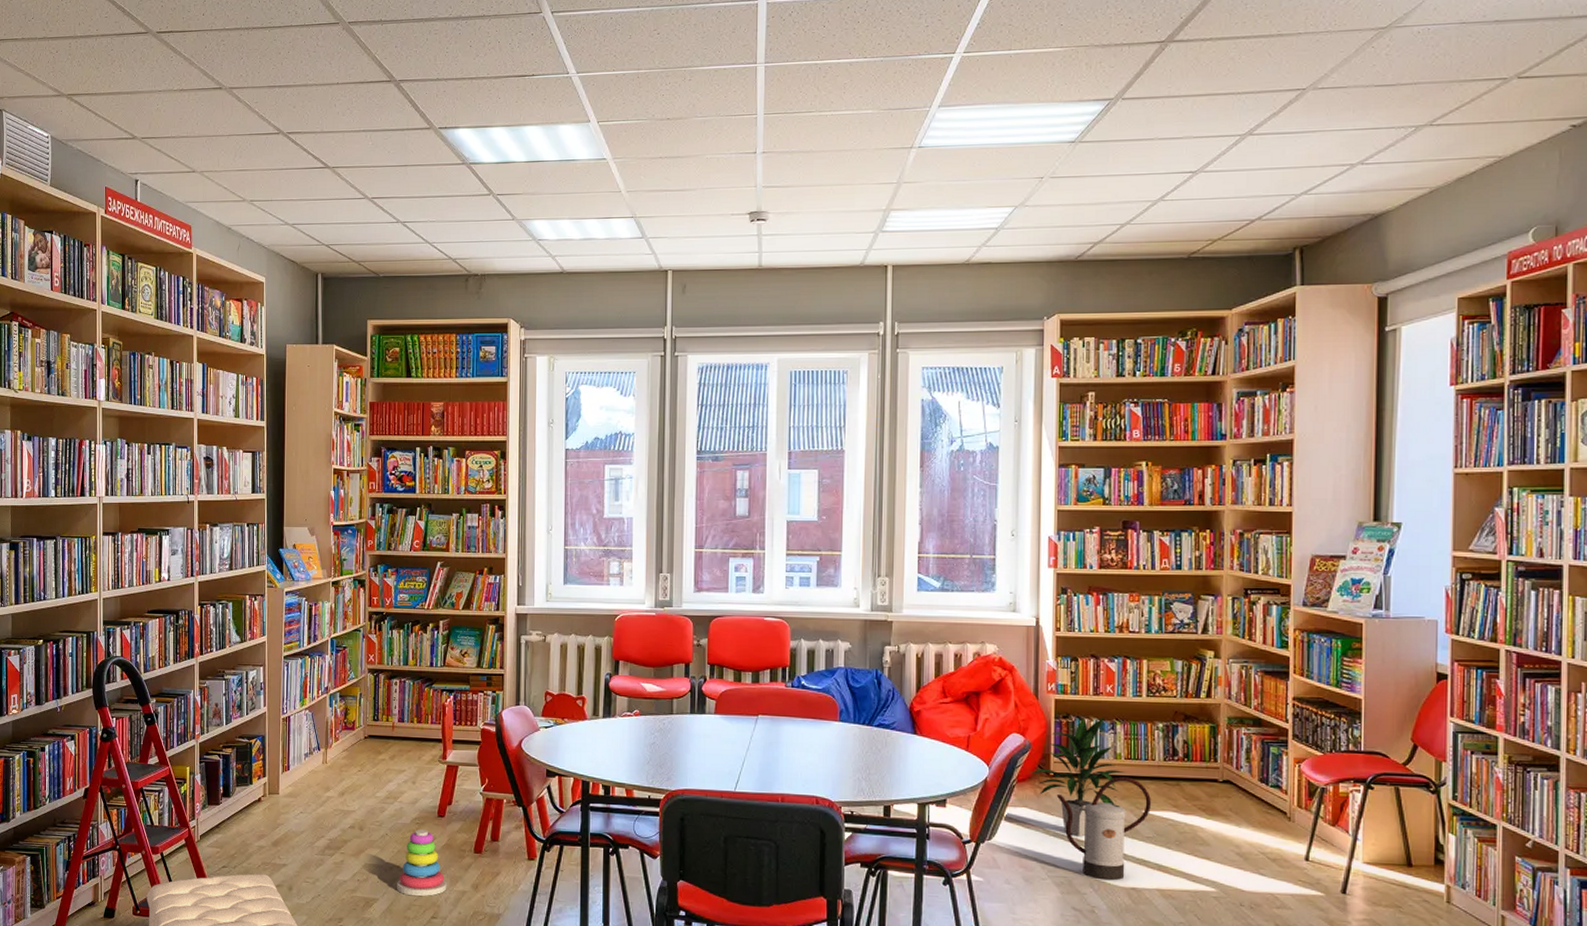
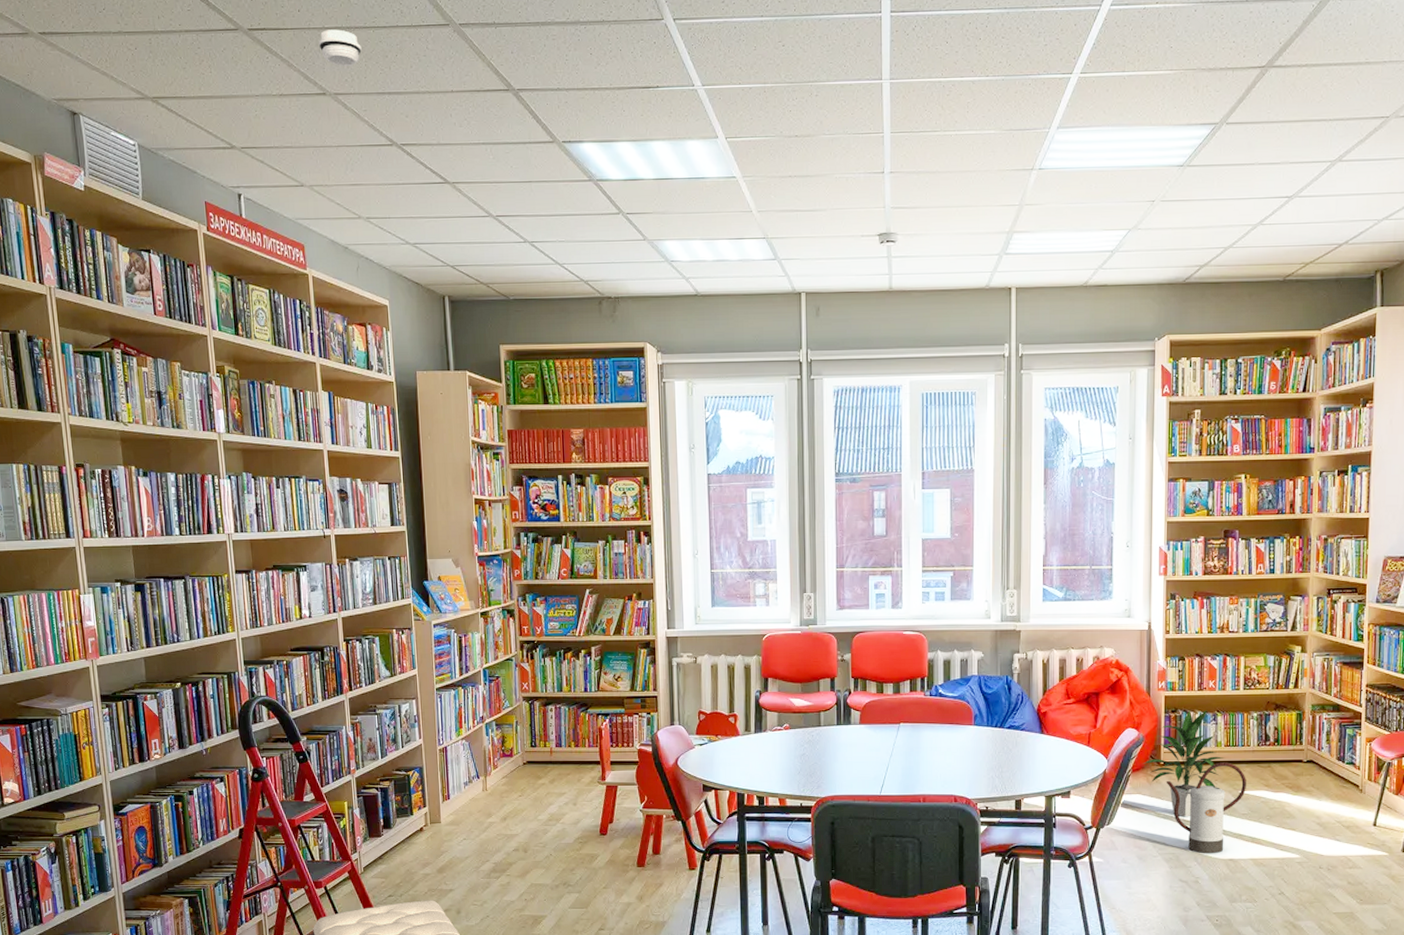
smoke detector: none [219,30,257,63] -> present [318,29,362,66]
stacking toy: present [397,830,447,897] -> none [564,848,613,911]

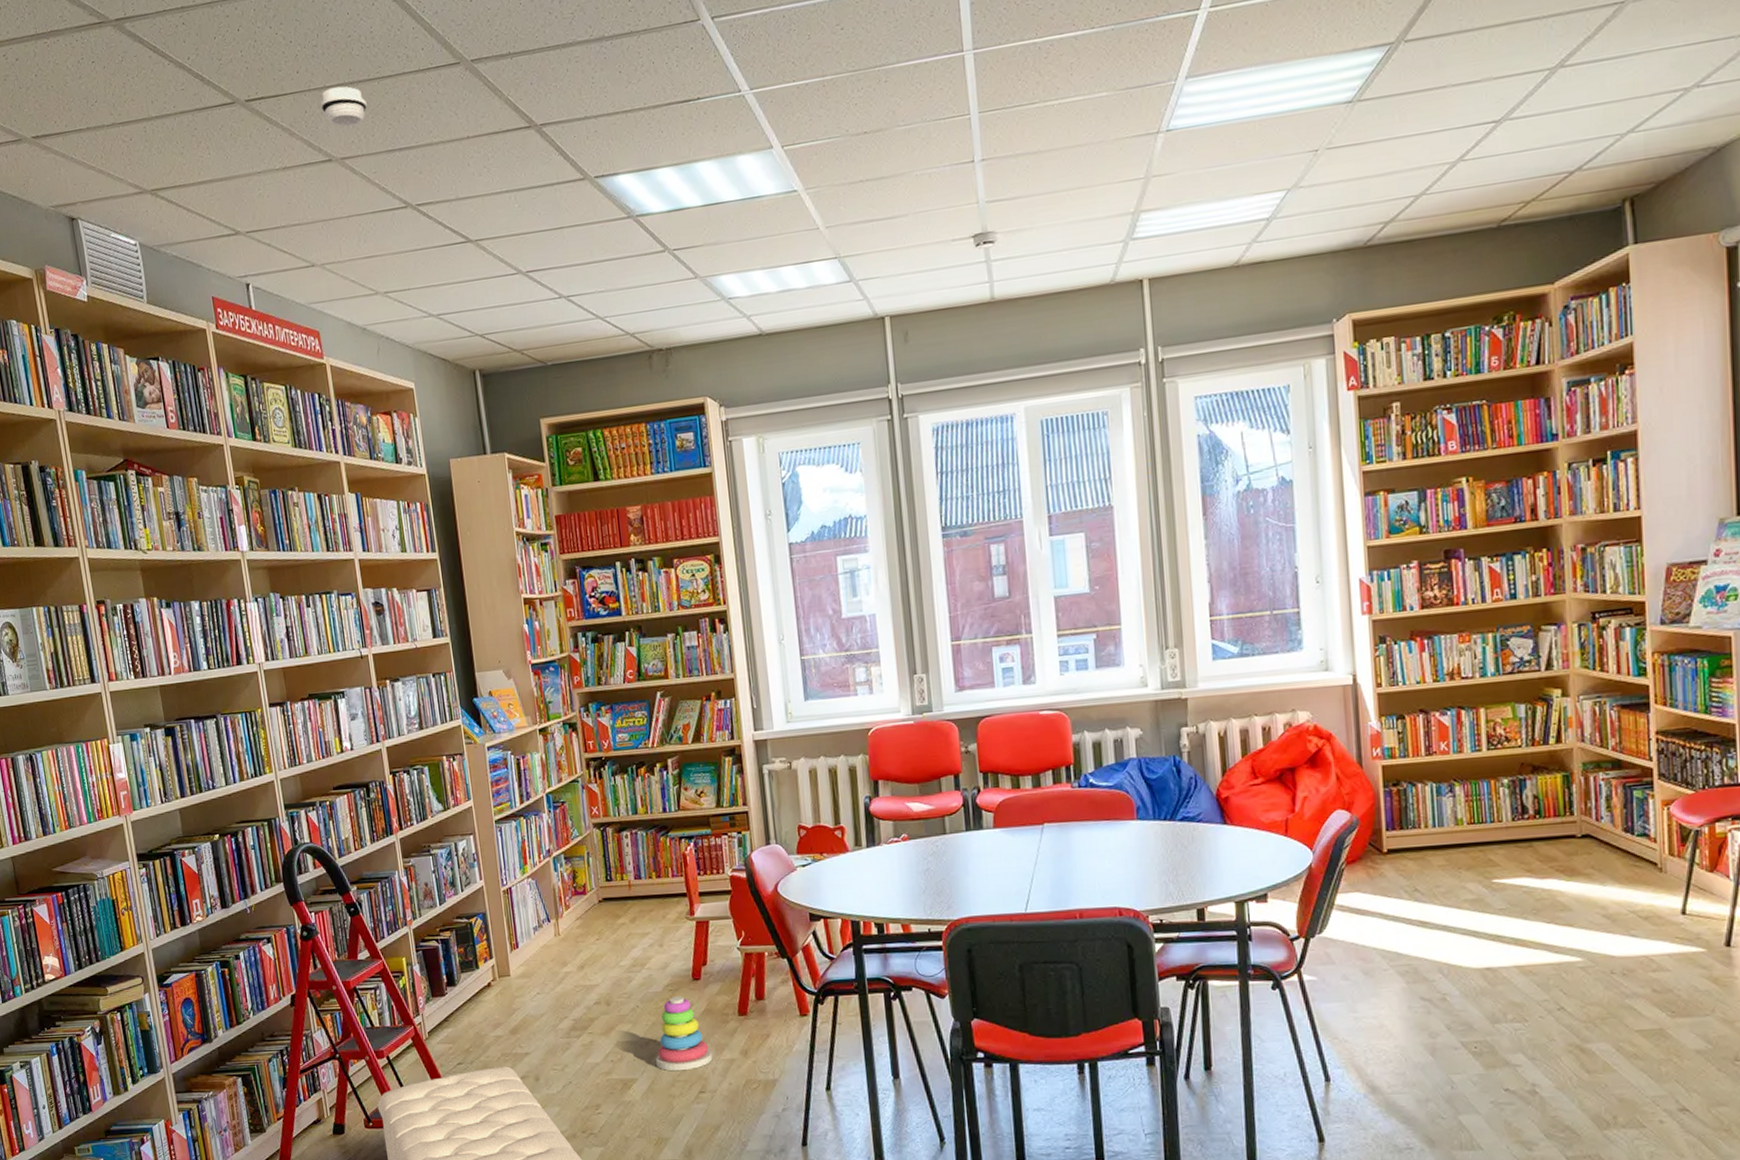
stacking toy: none [564,848,613,911] -> present [656,997,713,1072]
indoor plant: present [1143,709,1225,817] -> none [1360,778,1469,918]
watering can: present [1166,762,1246,854] -> none [1392,844,1501,963]

